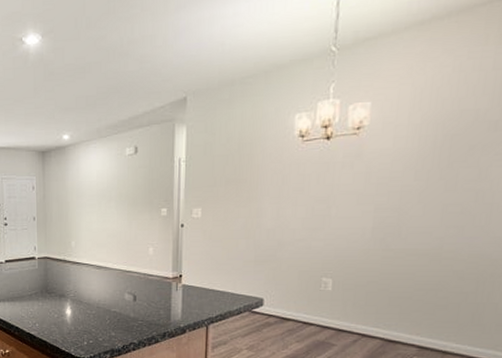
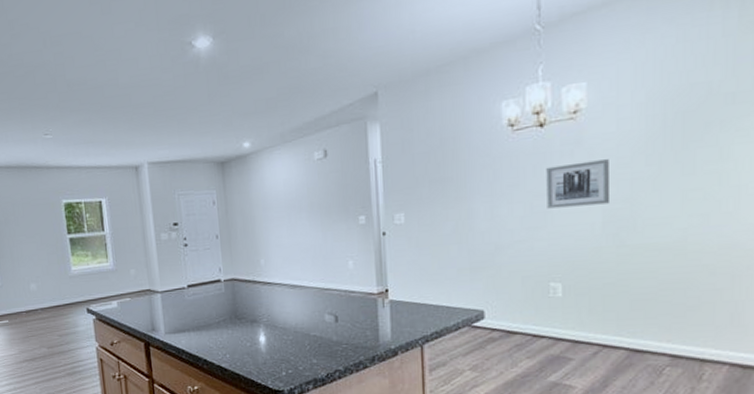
wall art: none [326,172,384,213] -> present [546,159,609,209]

